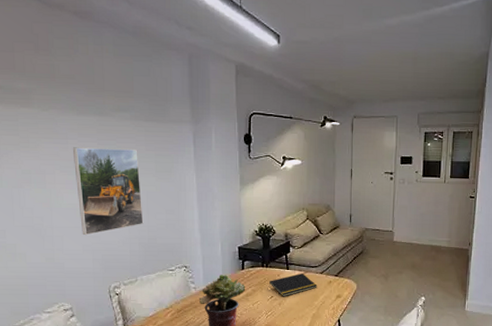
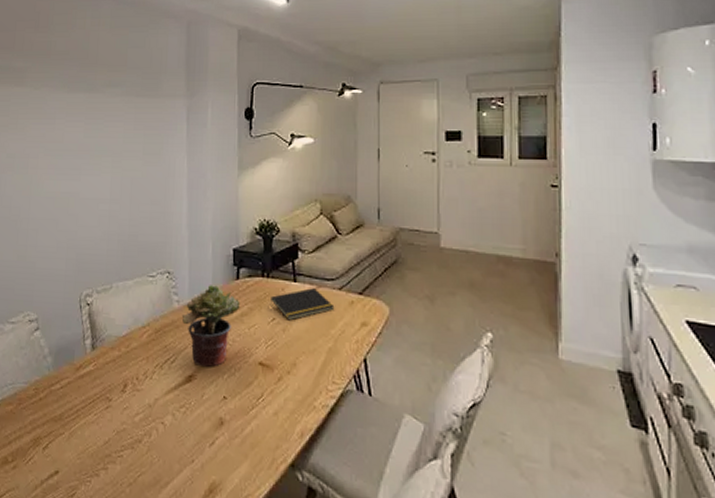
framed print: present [73,147,144,236] -> none [58,128,126,230]

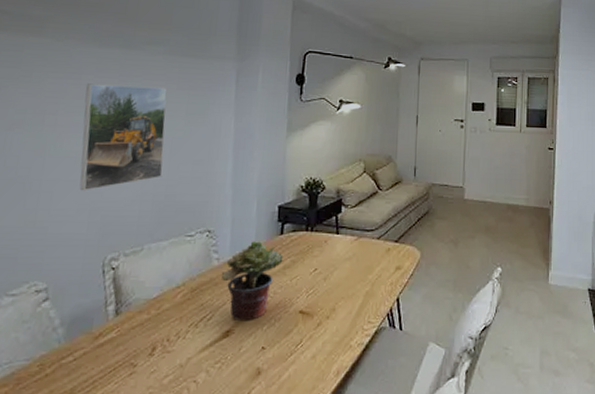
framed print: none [58,128,126,230] -> present [79,83,168,191]
notepad: present [269,288,335,321] -> none [312,239,373,270]

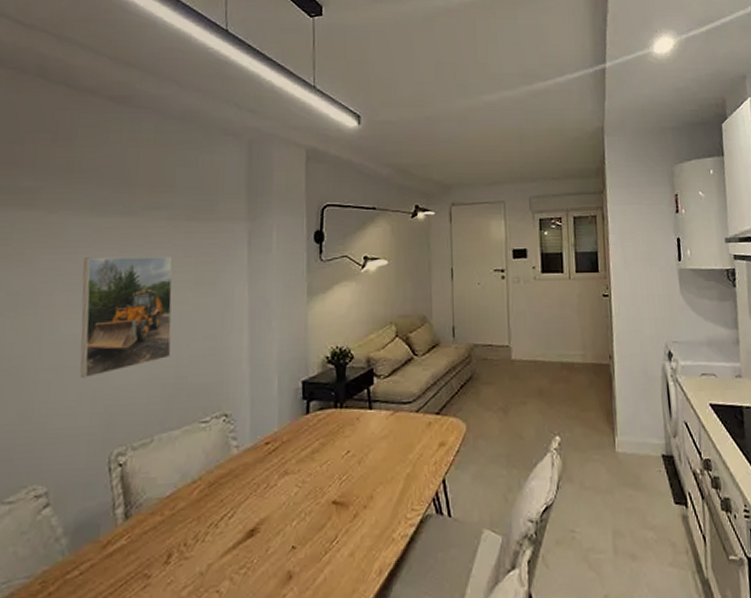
potted plant: present [221,241,284,322] -> none [241,423,311,518]

